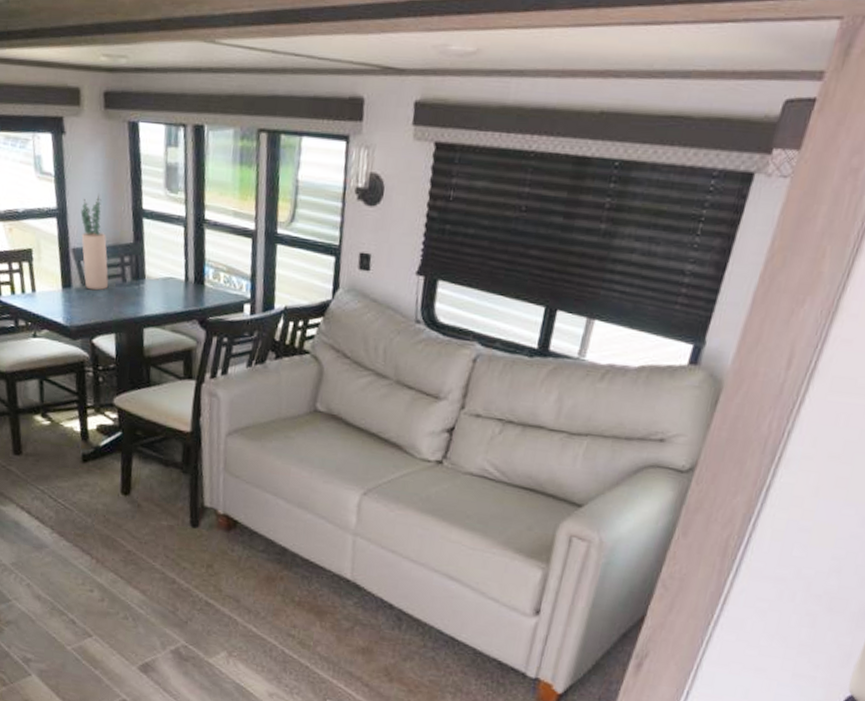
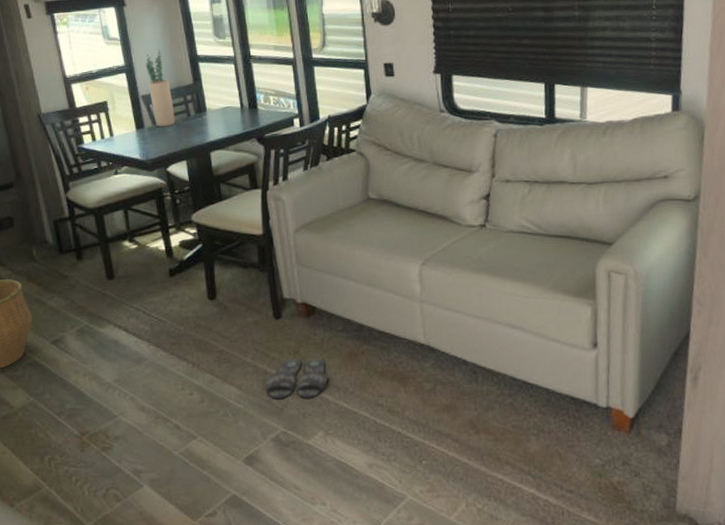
slippers: none [171,571,242,617] -> present [265,357,330,400]

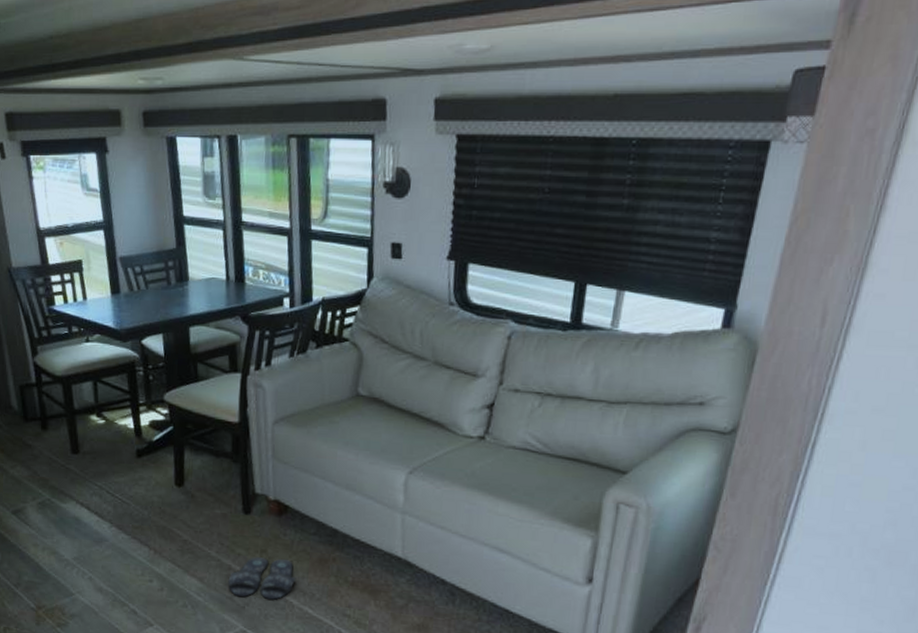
vase: present [145,49,176,128] -> none [125,206,155,295]

